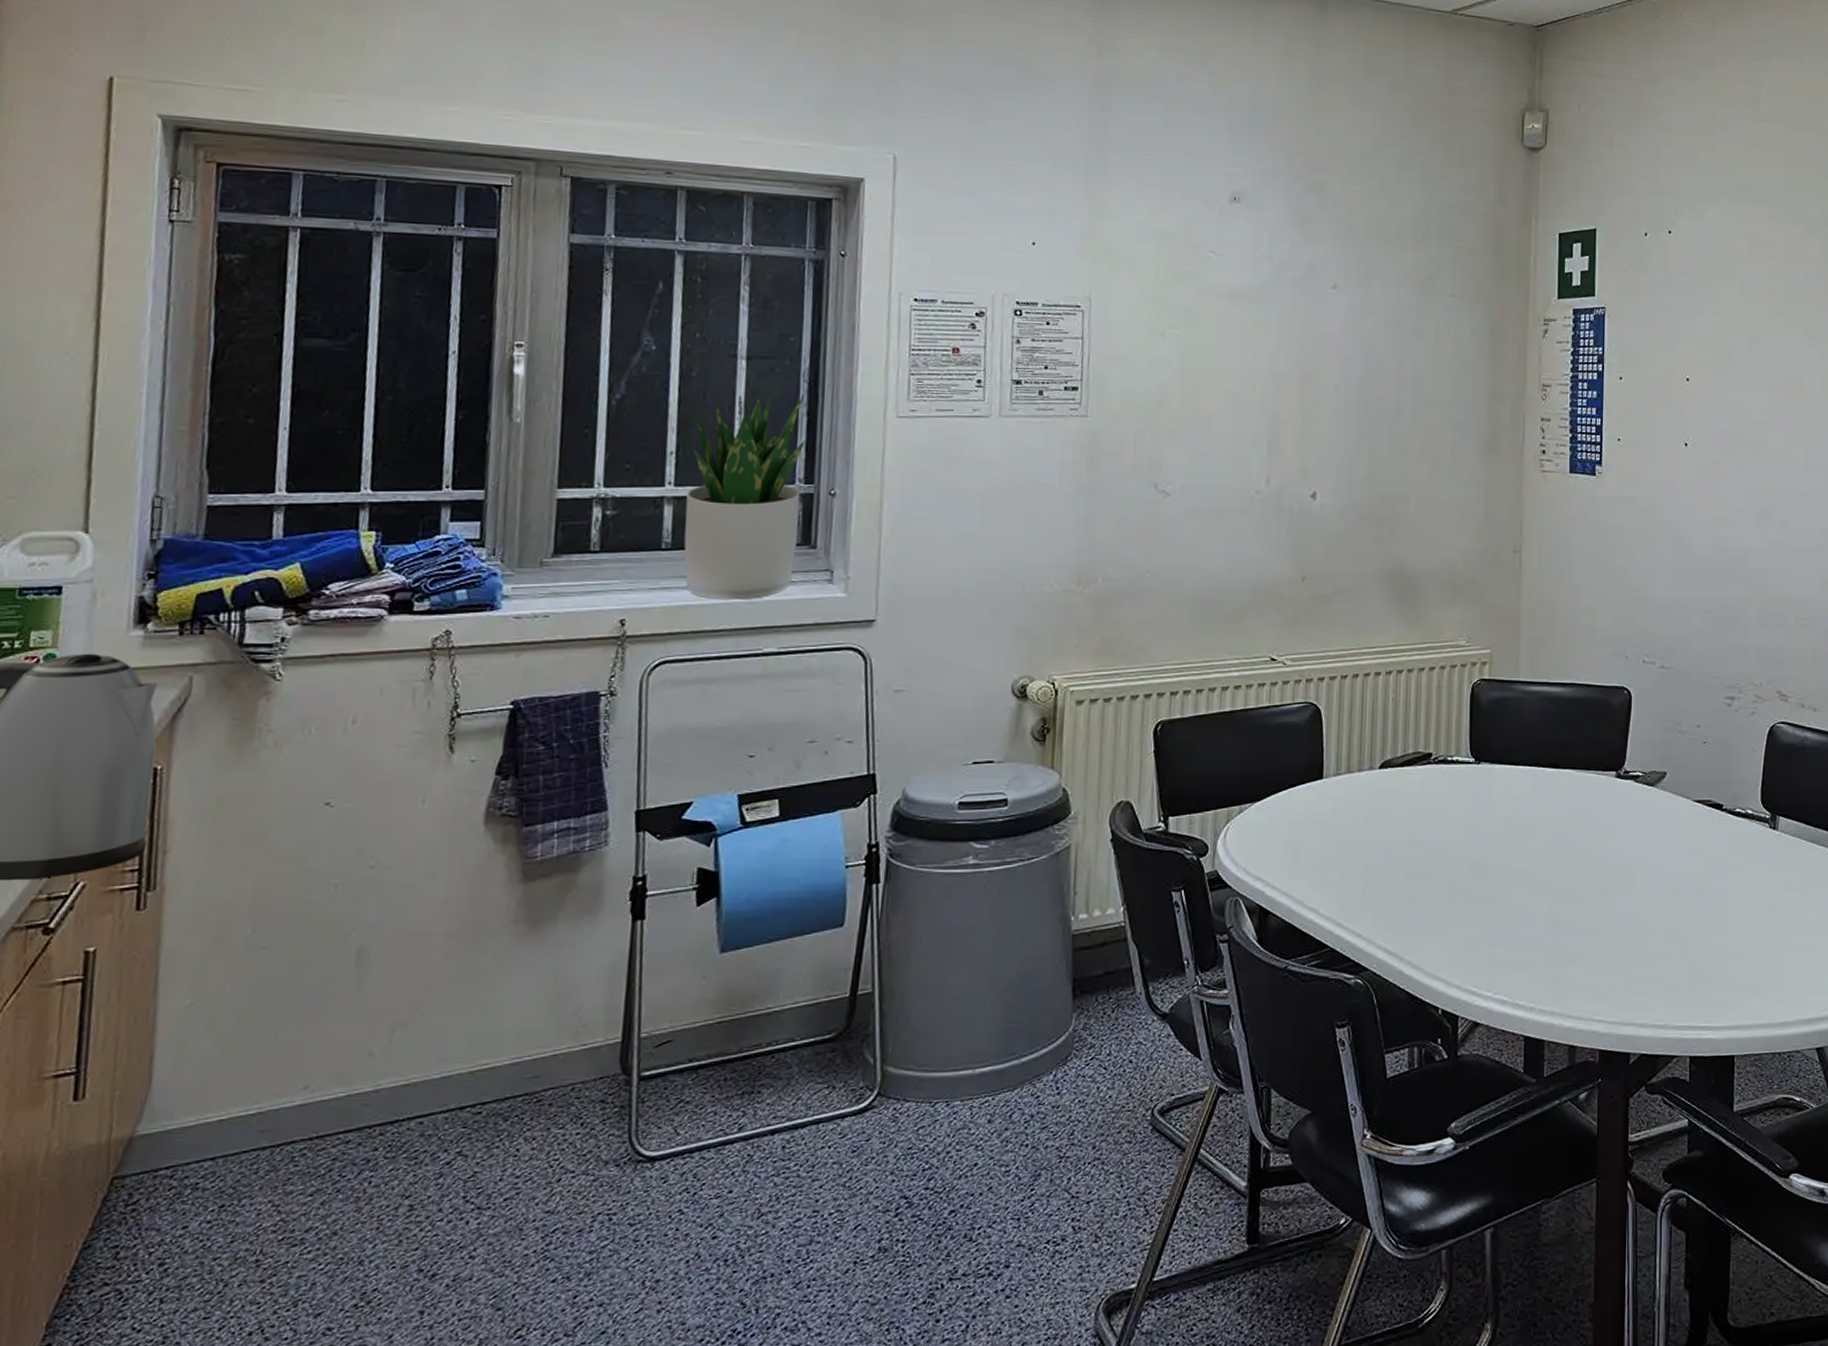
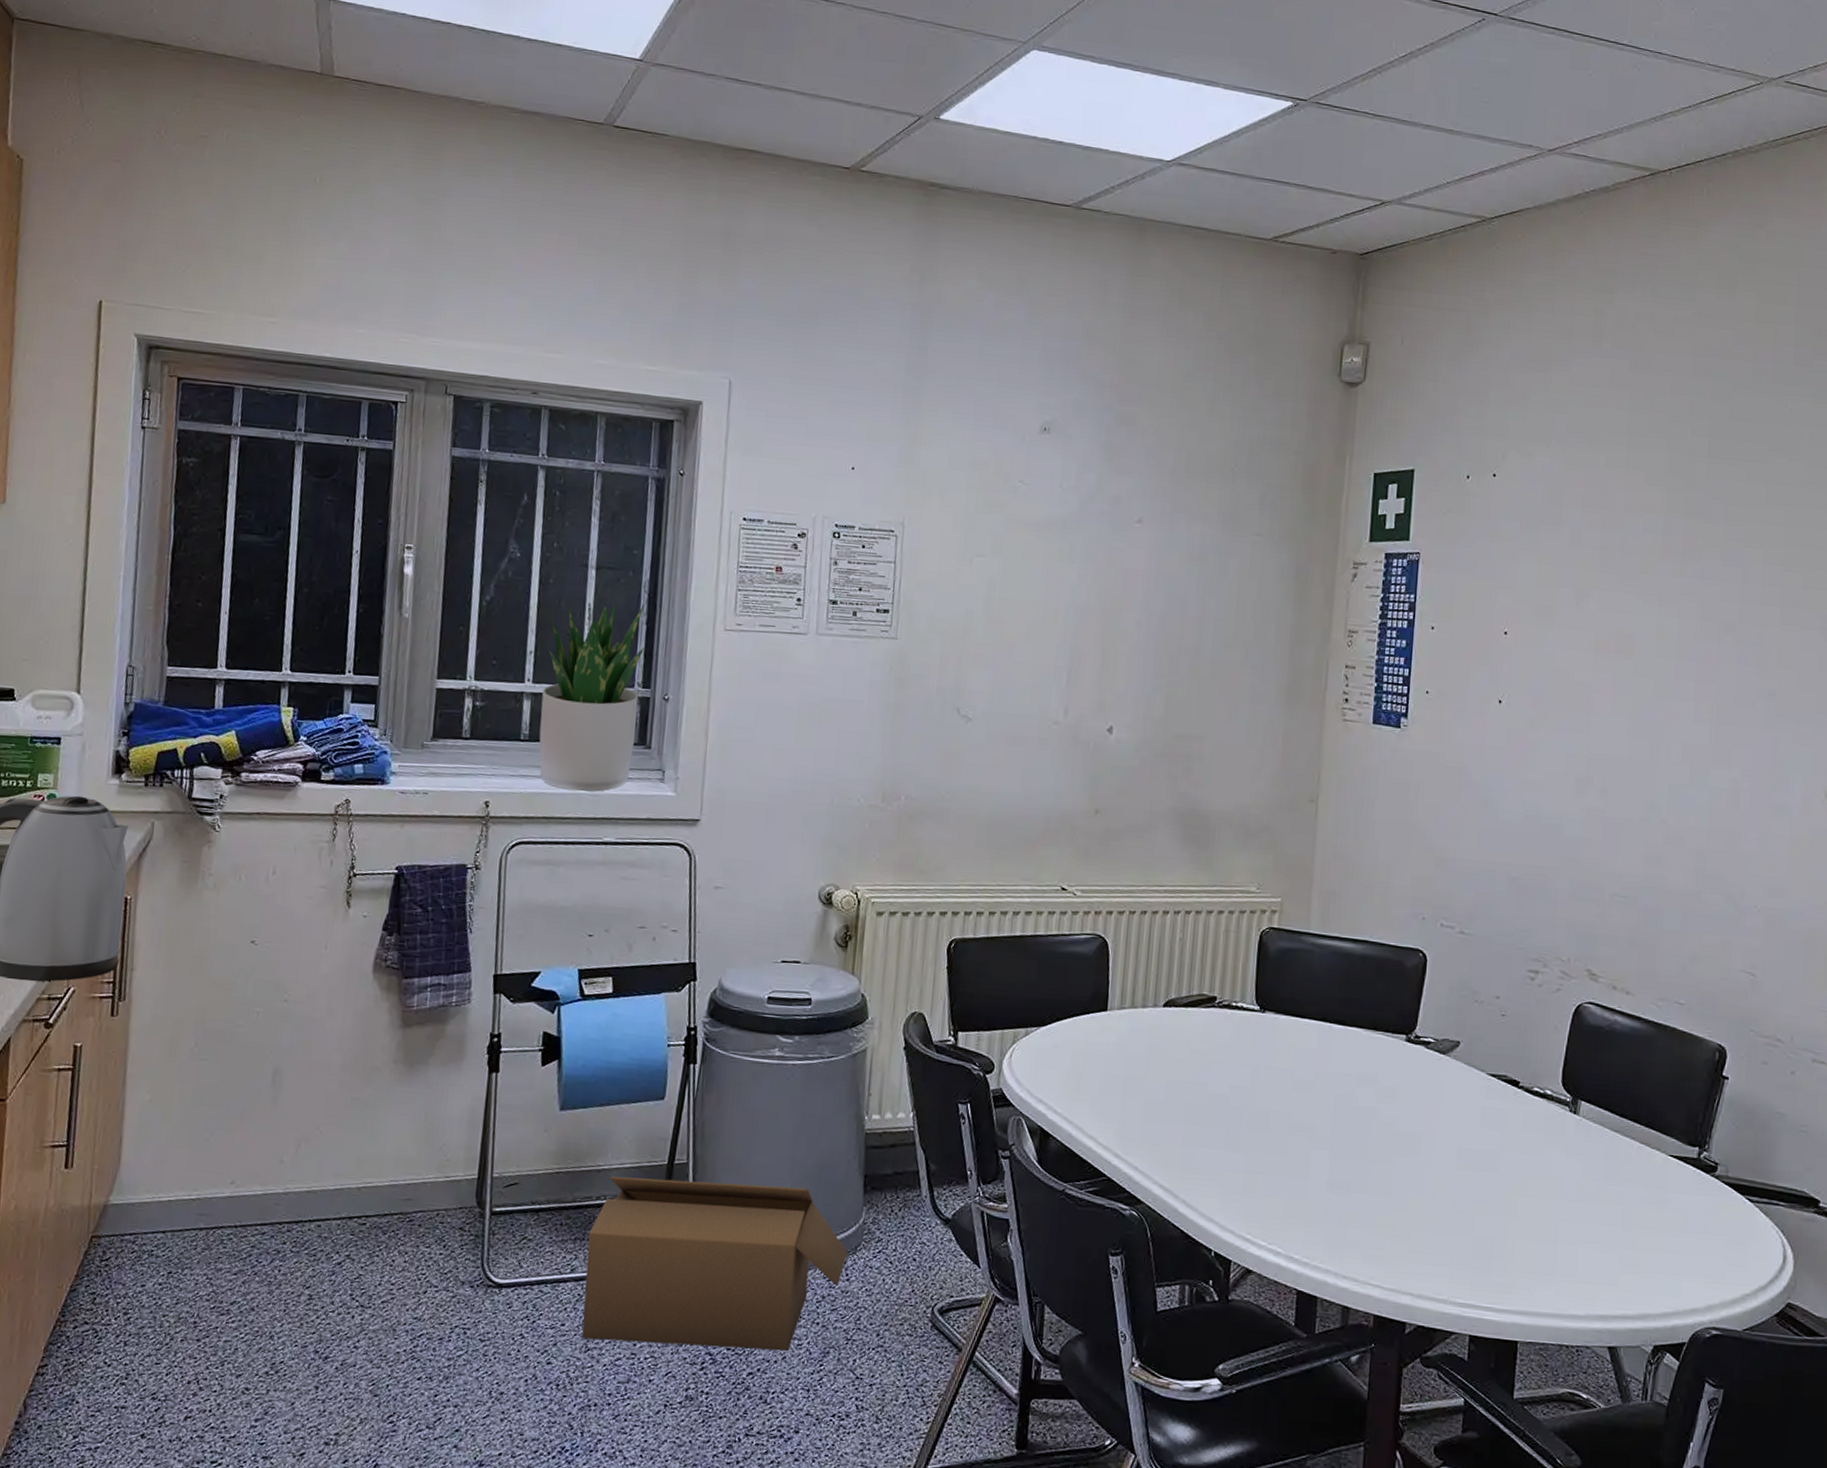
cardboard box: none [753,1001,1058,1203] -> present [582,1176,848,1351]

